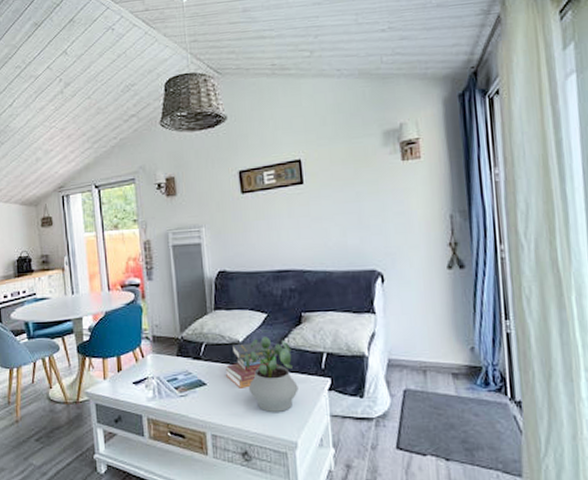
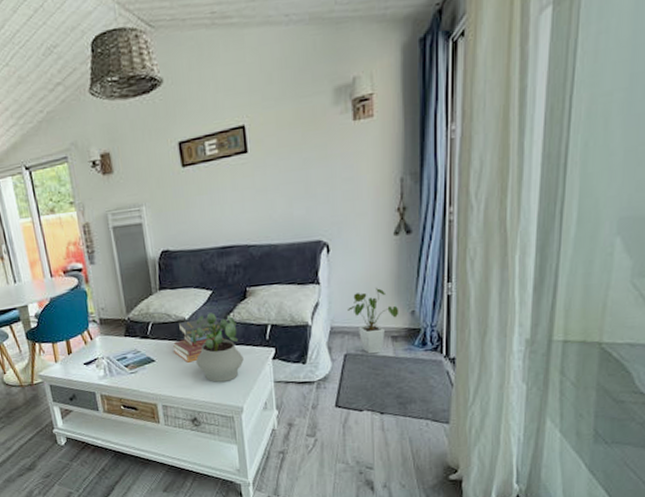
house plant: none [405,320,458,391] -> present [348,287,399,354]

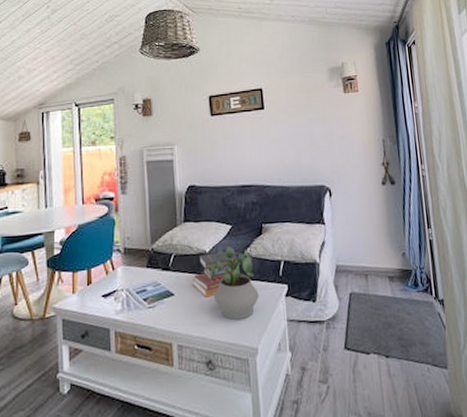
house plant: present [348,287,399,354] -> none [350,229,393,294]

